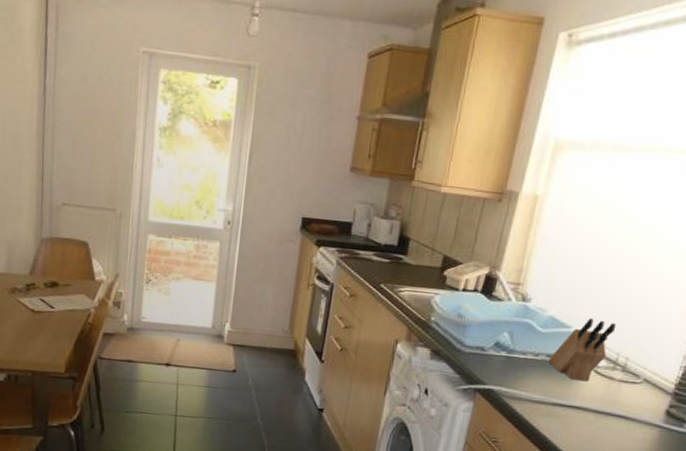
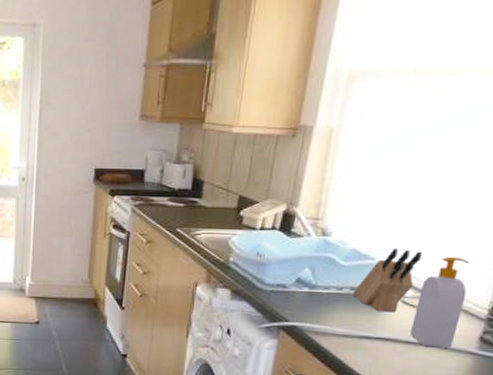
soap bottle: none [600,330,659,420] -> present [409,256,469,348]

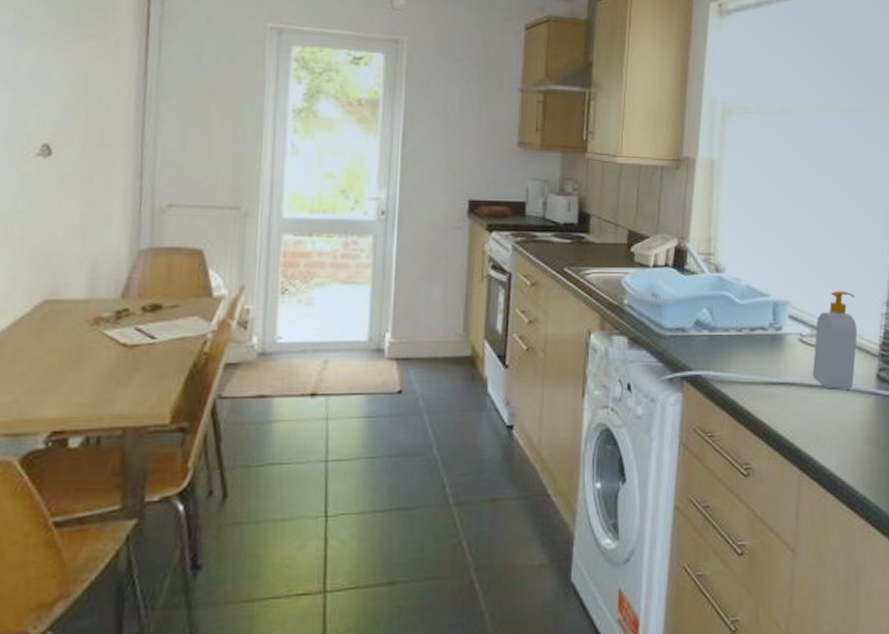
knife block: present [352,249,422,313] -> none [752,284,812,354]

